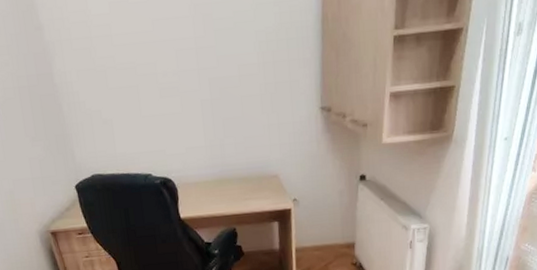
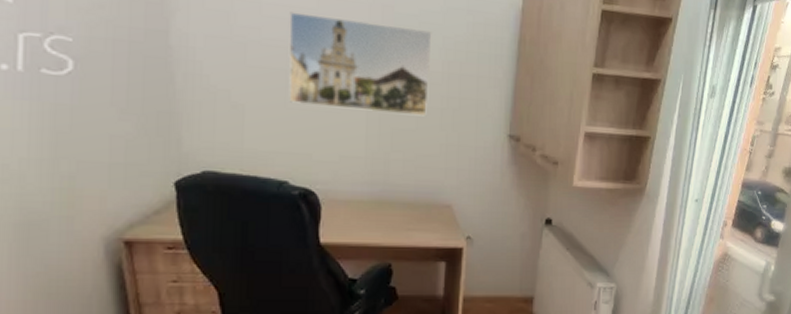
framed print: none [133,29,249,112] -> present [289,11,432,117]

